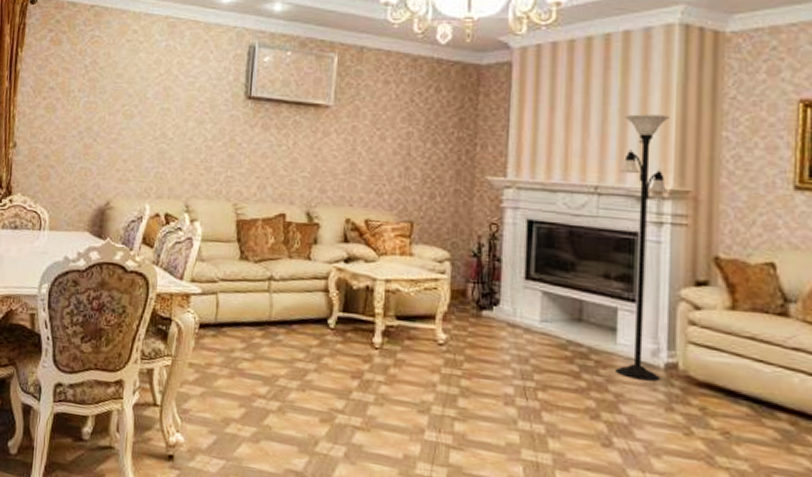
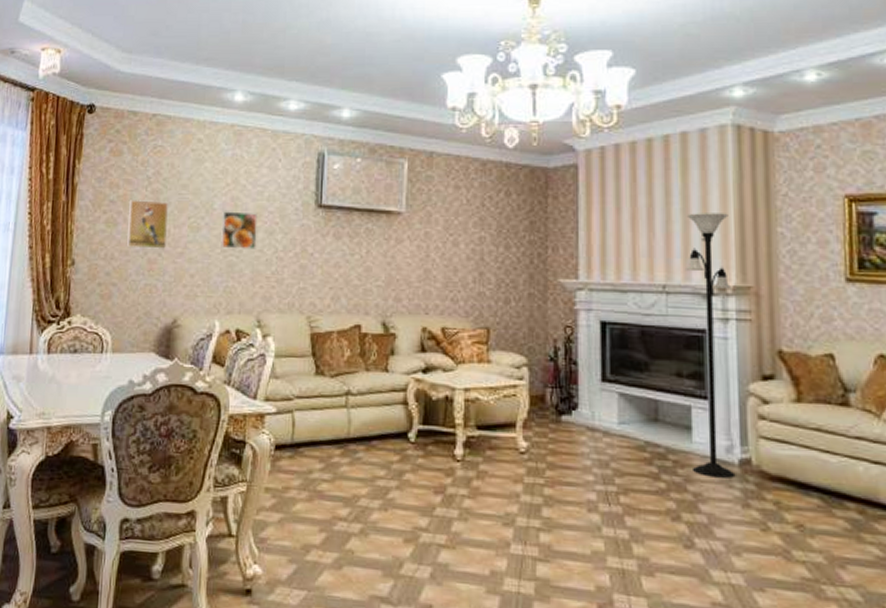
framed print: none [65,86,104,135] -> present [127,198,168,249]
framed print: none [152,100,189,138] -> present [220,211,258,250]

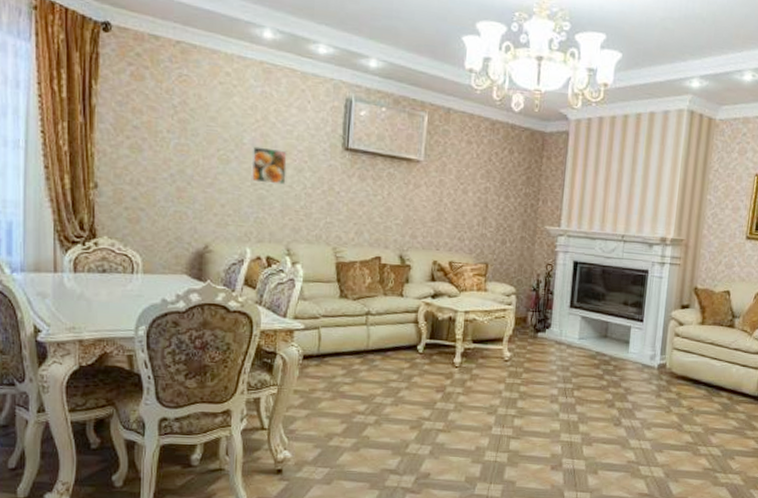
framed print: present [127,198,168,249] -> none [153,126,196,179]
floor lamp: present [686,213,736,478] -> none [627,179,675,377]

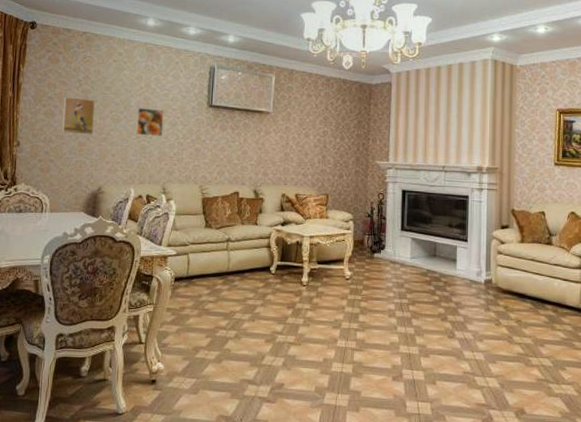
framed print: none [153,126,196,179] -> present [62,96,95,135]

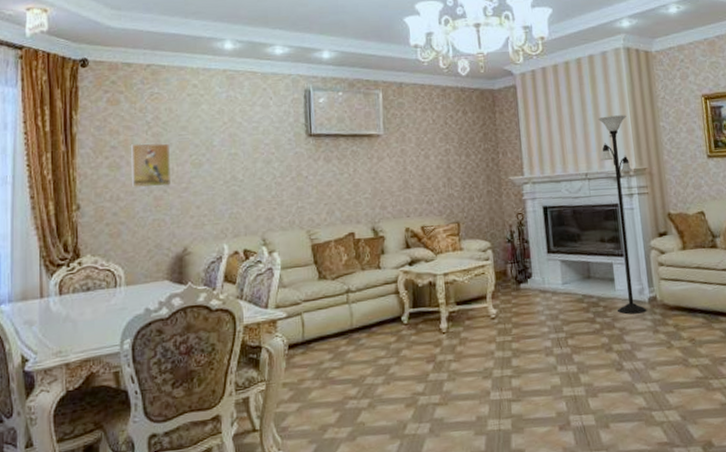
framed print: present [135,108,164,137] -> none [220,146,256,180]
floor lamp: none [456,118,486,292] -> present [598,115,647,314]

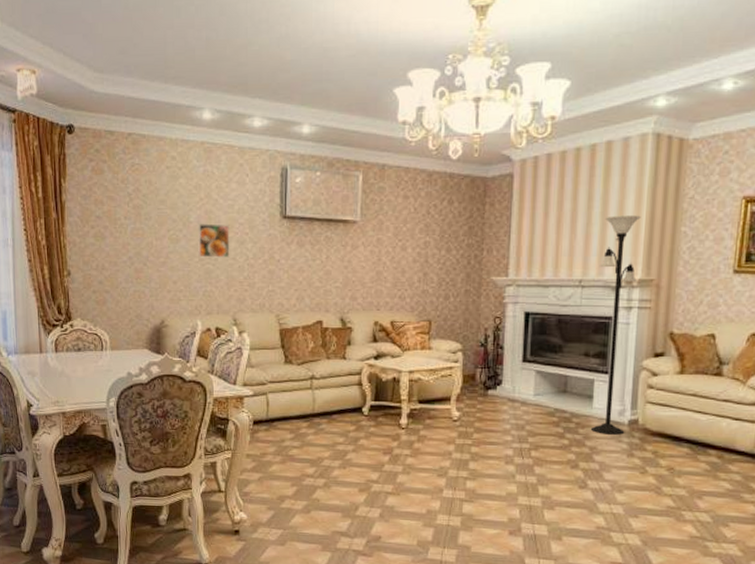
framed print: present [130,142,170,188] -> none [113,214,150,259]
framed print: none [220,146,256,180] -> present [197,223,230,258]

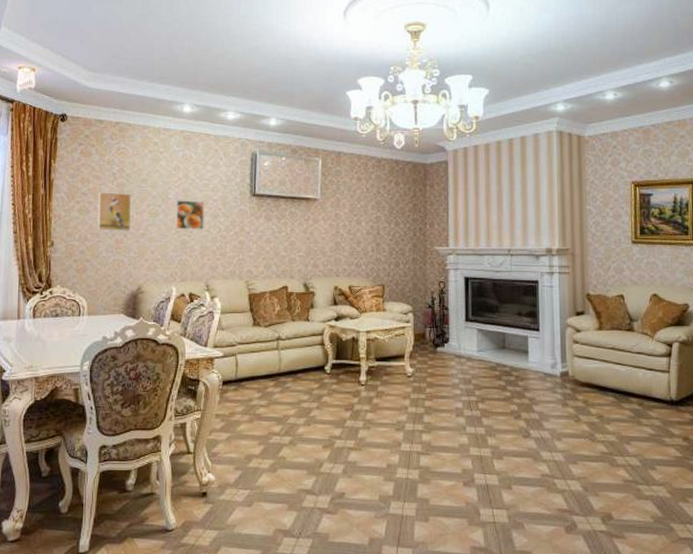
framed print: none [113,214,150,259] -> present [97,191,131,231]
floor lamp: present [591,215,641,435] -> none [524,196,558,386]

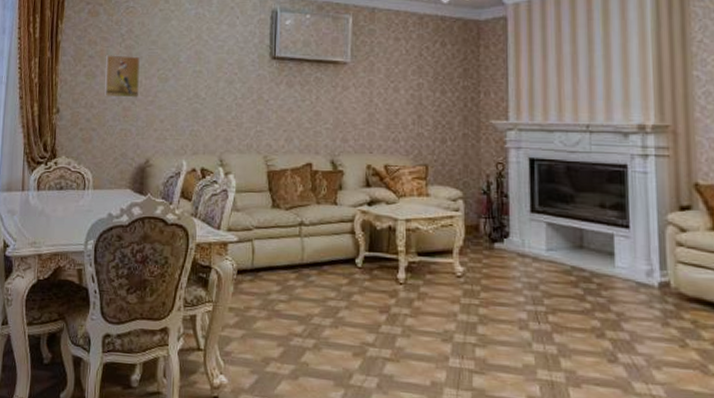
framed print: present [174,200,204,230] -> none [186,64,219,97]

